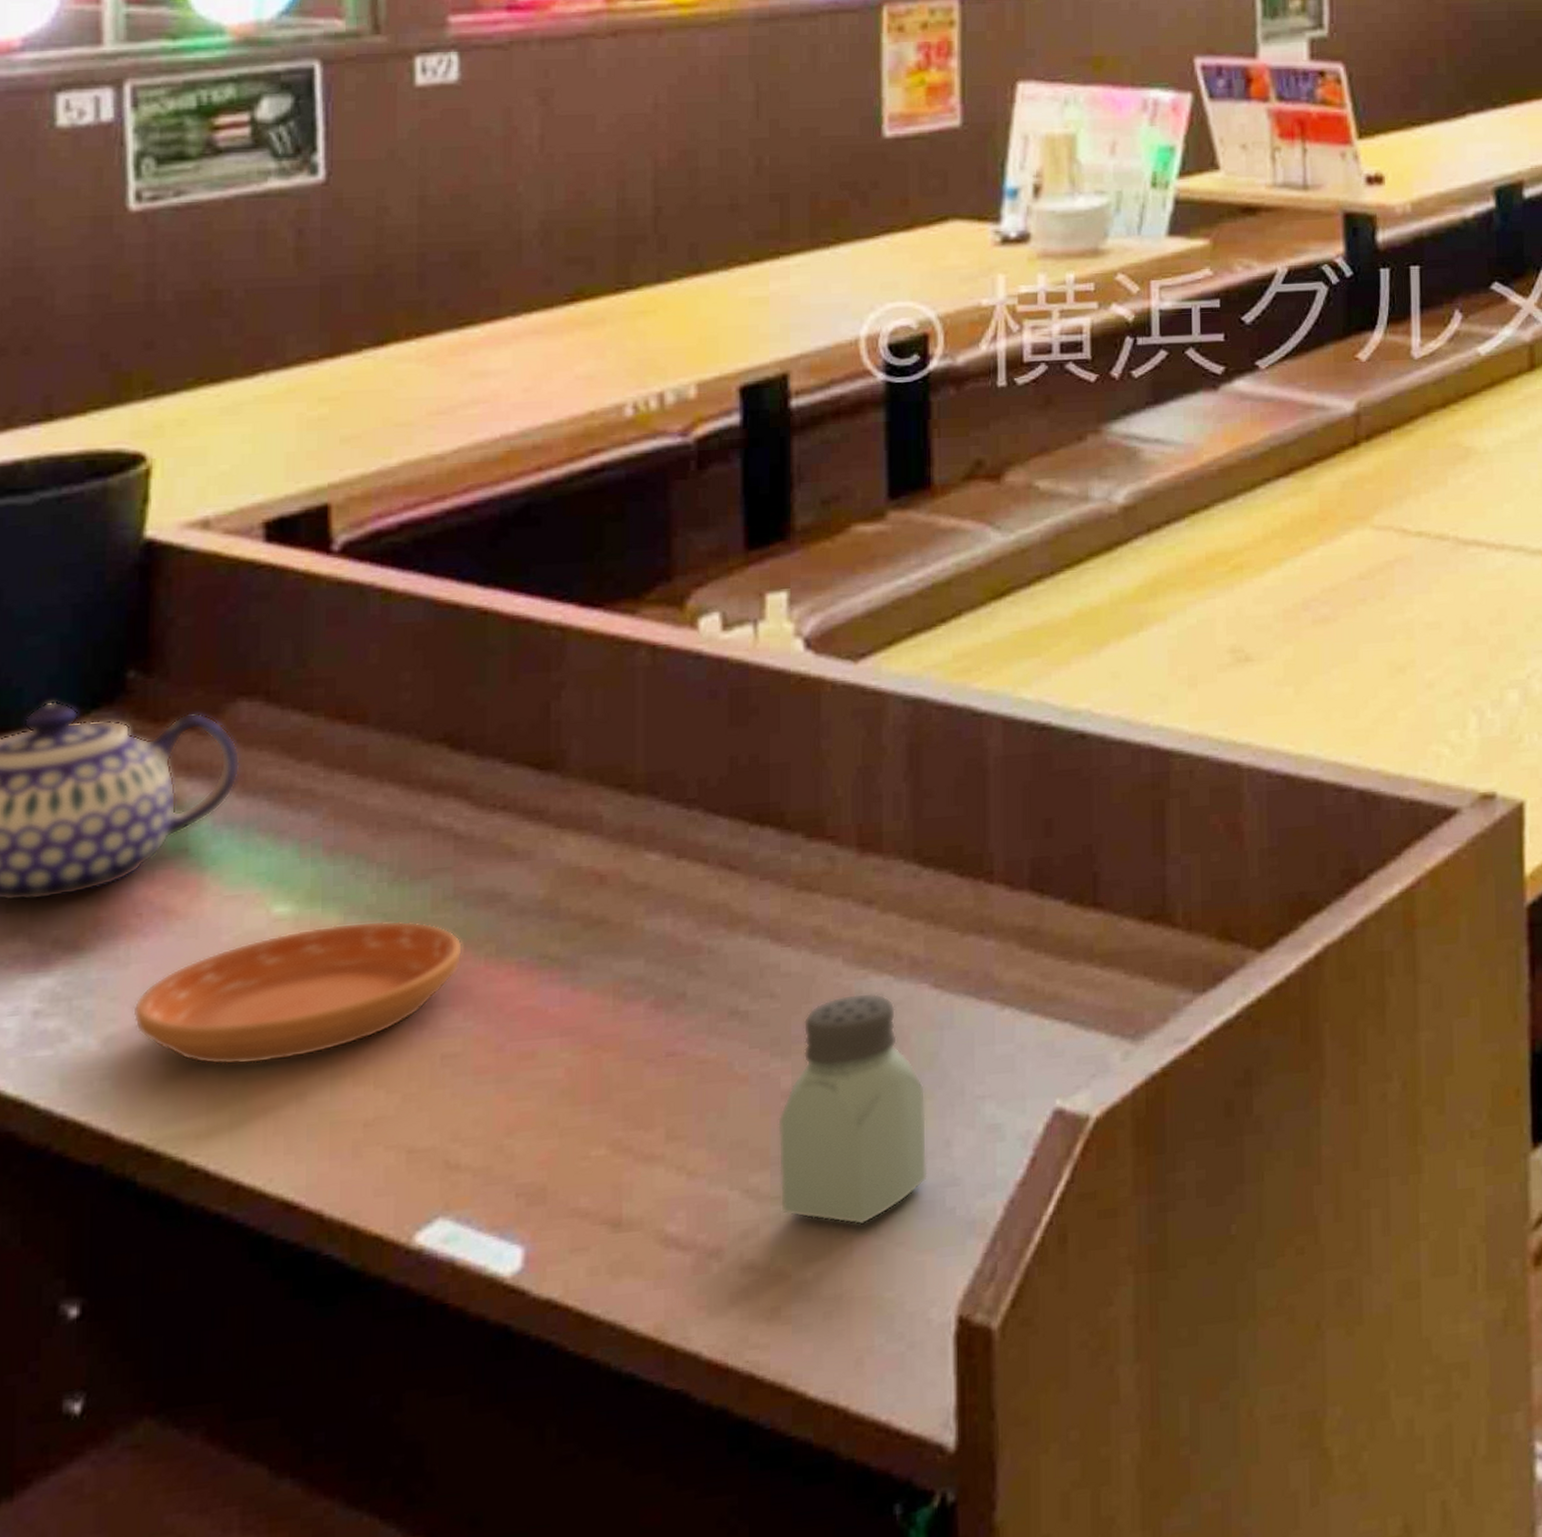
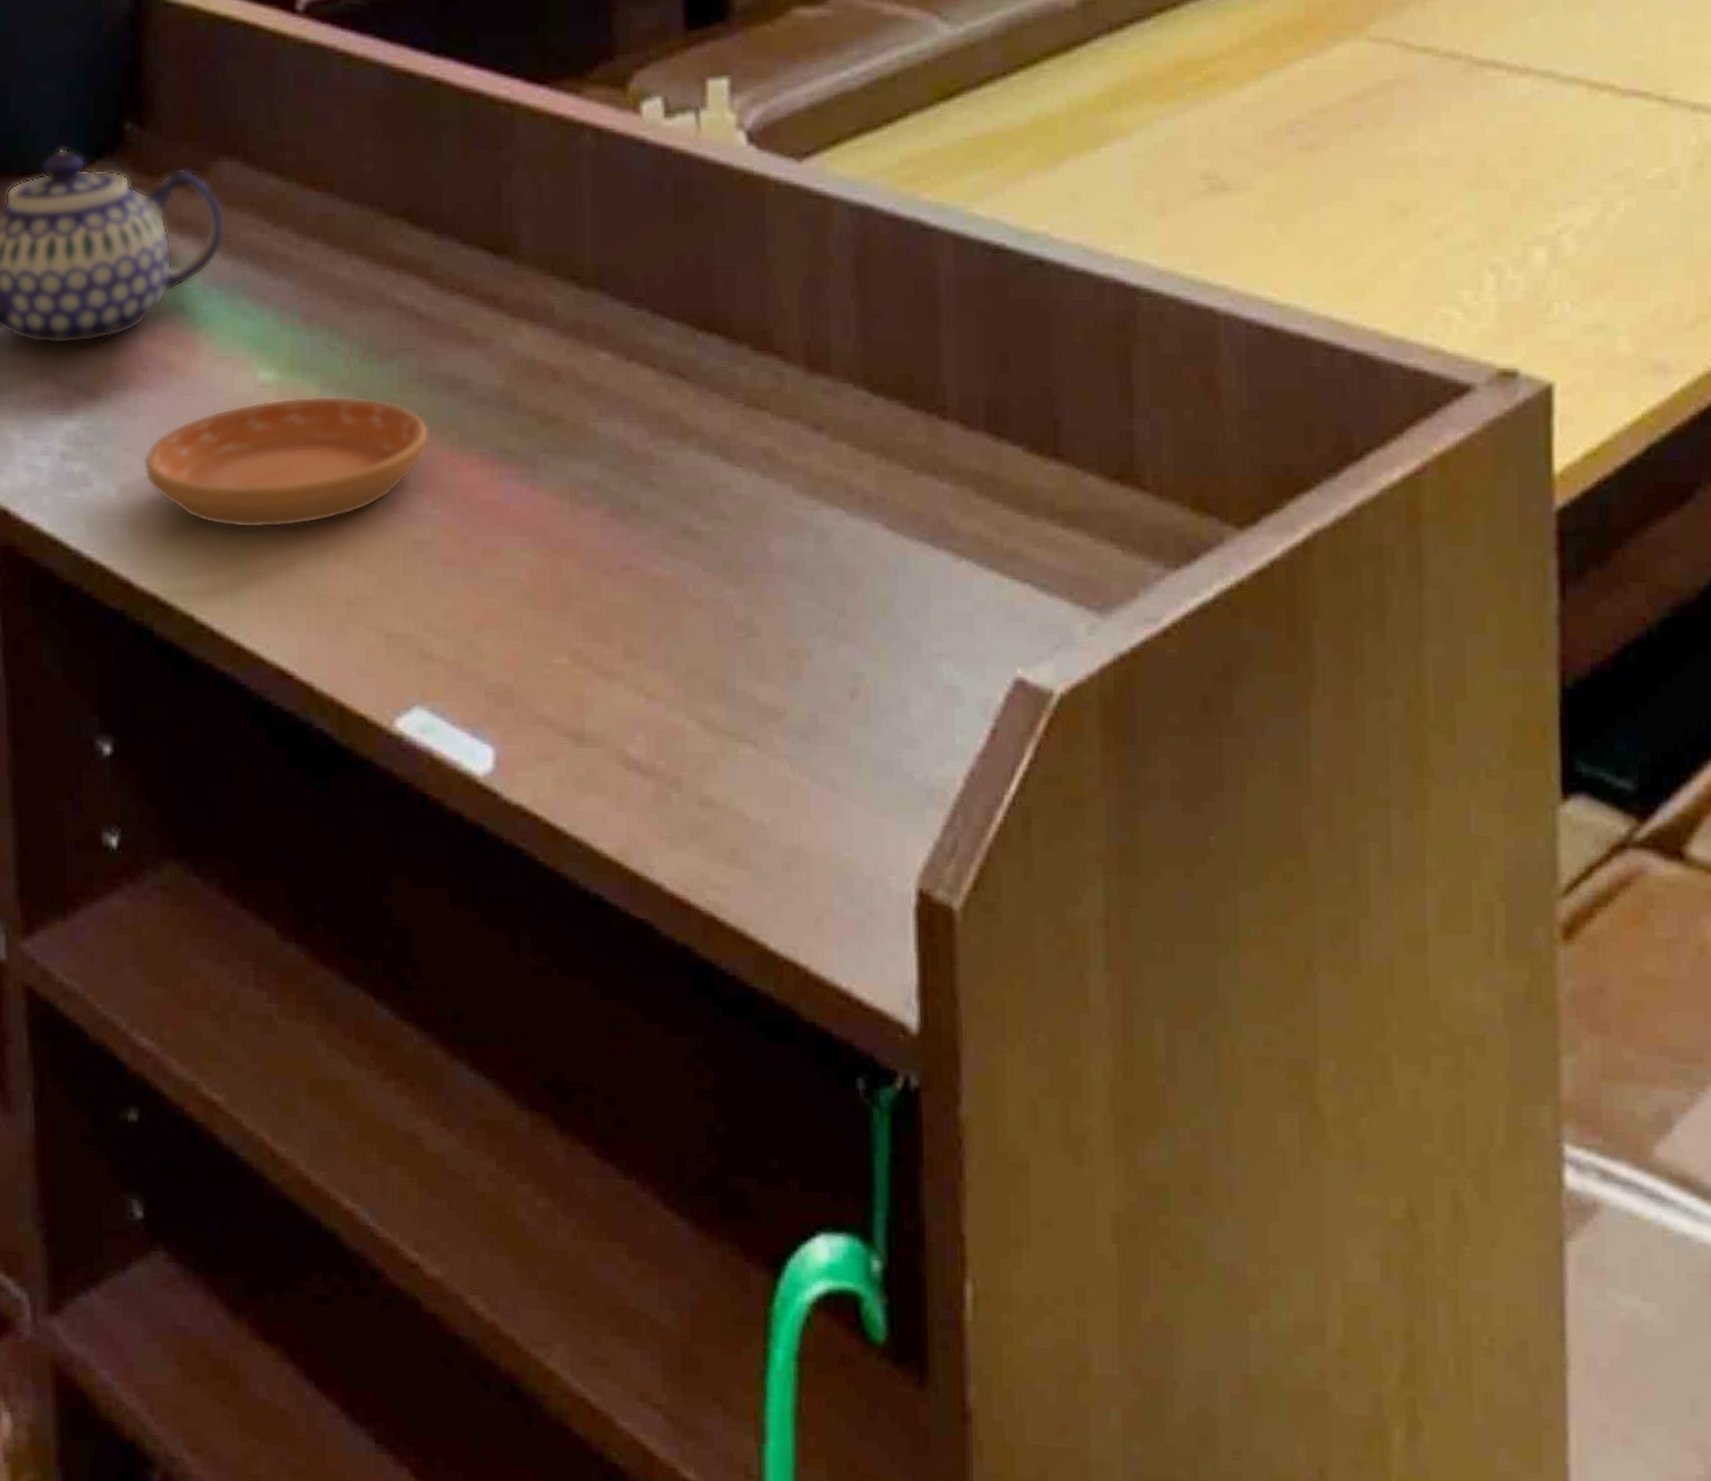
saltshaker: present [778,993,928,1225] -> none [732,525,884,775]

